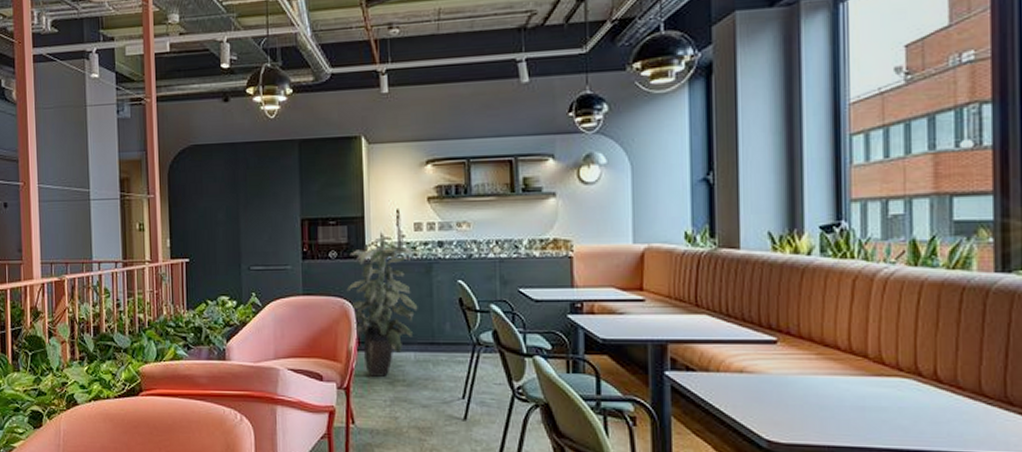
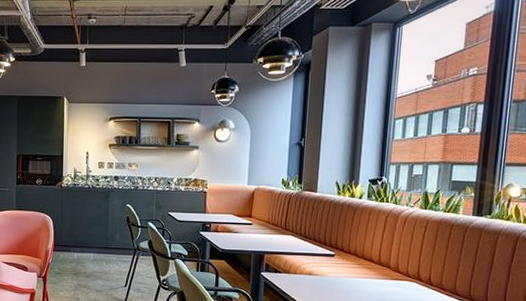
indoor plant: present [346,238,418,377] -> none [47,172,98,270]

